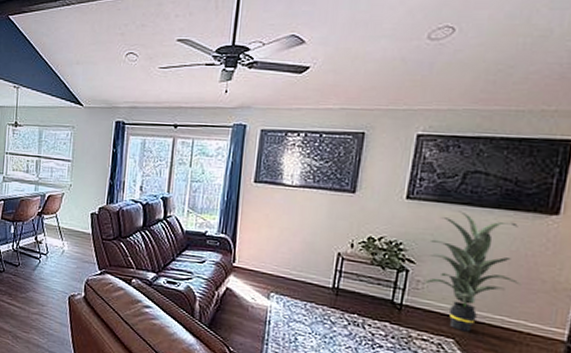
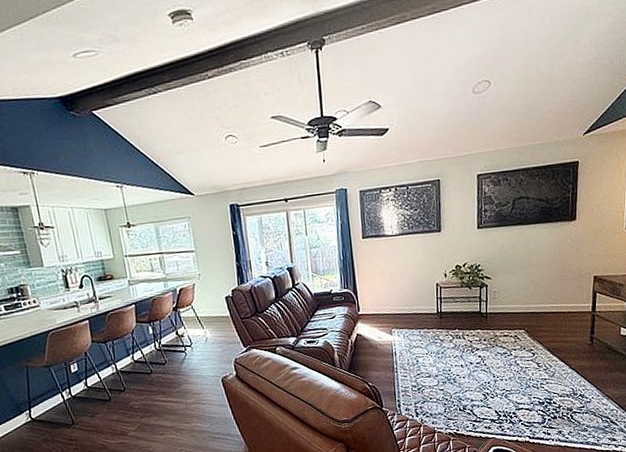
indoor plant: present [425,211,522,332] -> none [498,230,560,322]

